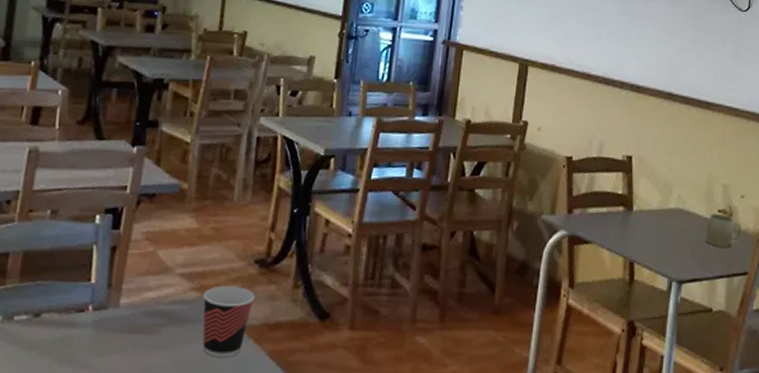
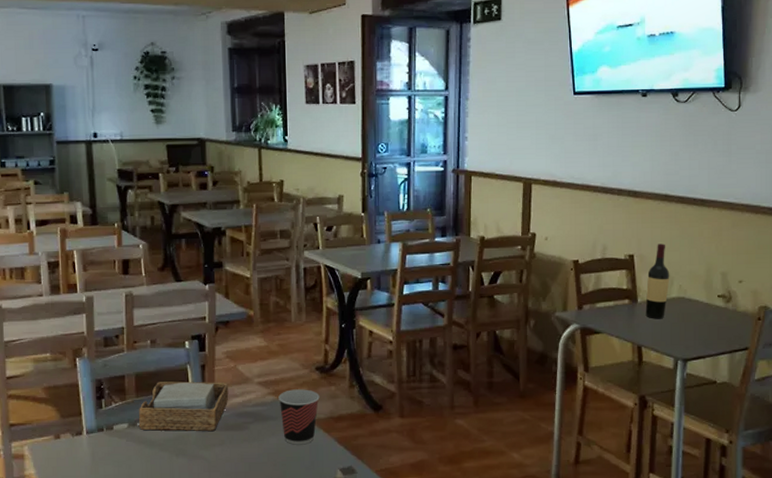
napkin holder: none [15,264,143,334] -> present [138,381,229,432]
wine bottle: none [640,146,669,232] -> present [645,244,670,319]
mug: present [705,213,742,248] -> none [707,298,741,328]

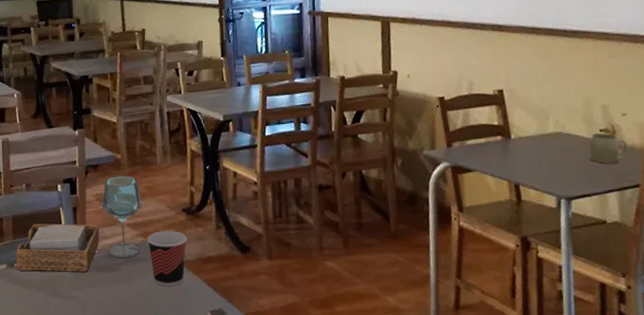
wine glass: none [231,333,275,417] -> present [101,176,143,258]
wine bottle: present [645,244,670,319] -> none [519,77,545,156]
mug: none [707,298,741,328] -> present [589,132,628,165]

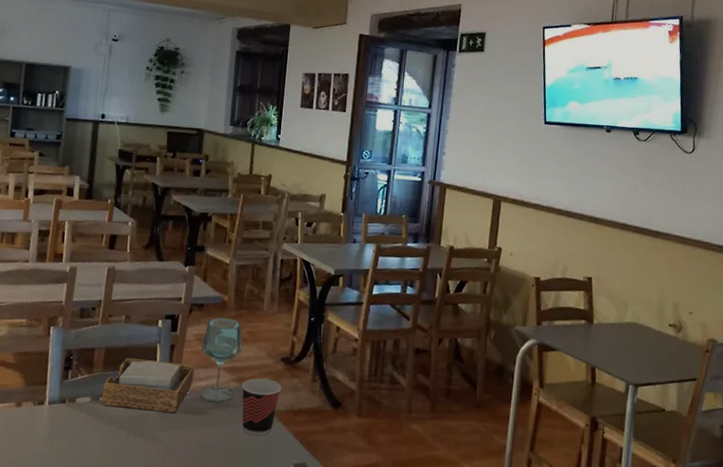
mug: present [589,132,628,165] -> none [658,327,691,358]

